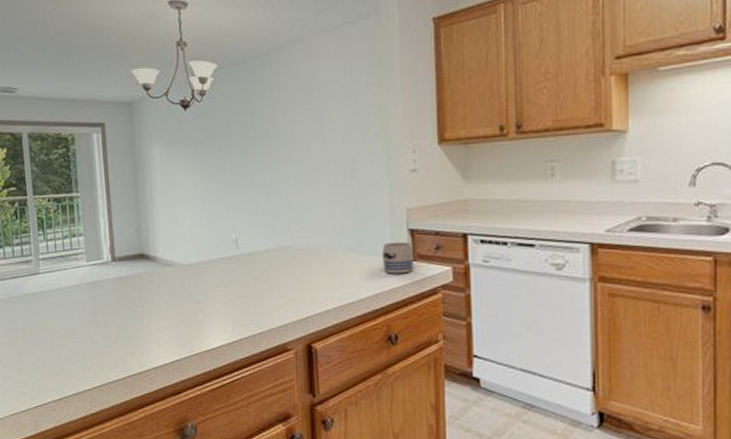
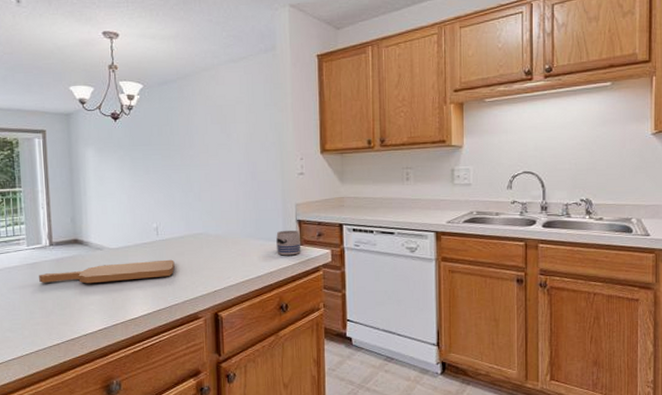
cutting board: none [100,278,258,307] -> present [39,259,175,284]

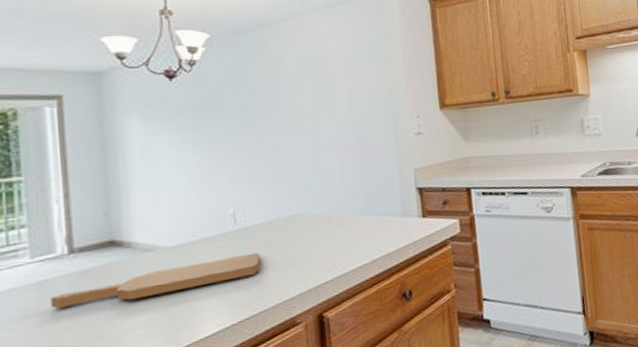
mug: present [276,230,301,256] -> none [392,200,424,232]

